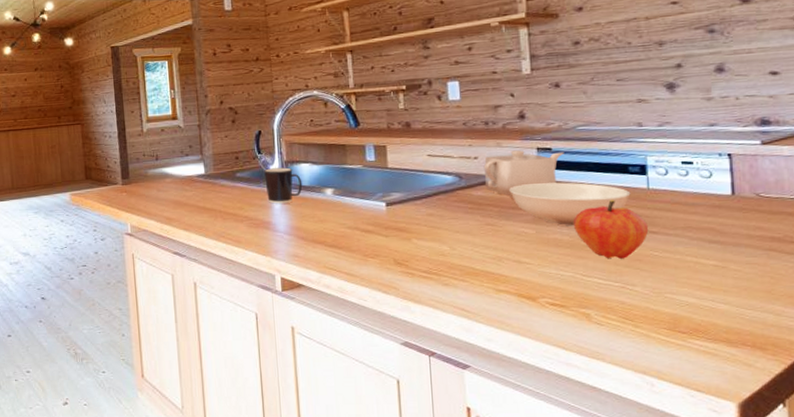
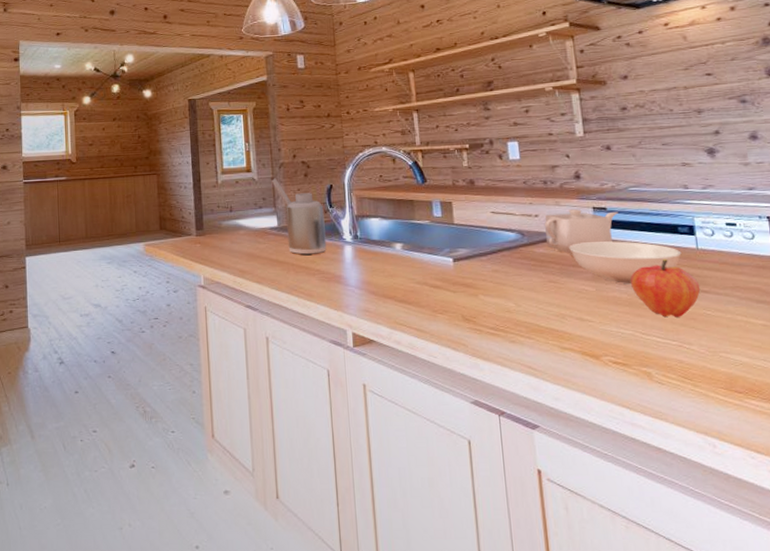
soap dispenser: none [197,125,255,202] -> present [271,178,327,255]
mug: present [263,167,303,204] -> none [334,221,373,258]

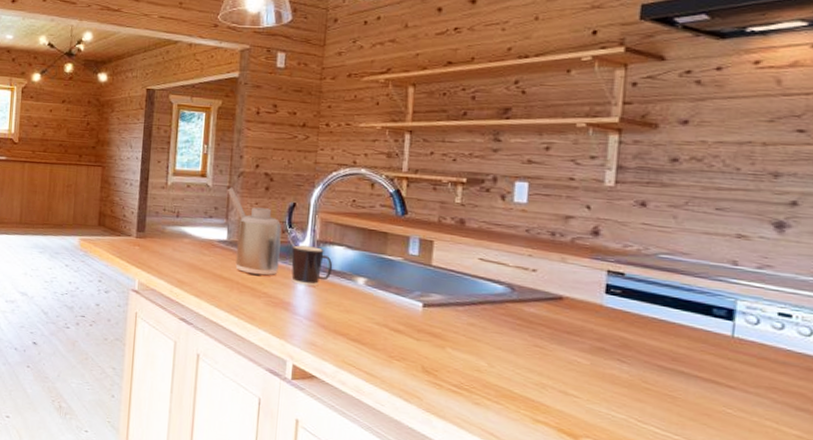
mug: none [334,221,373,258] -> present [291,245,333,286]
teapot: present [544,209,618,255] -> none [539,269,639,321]
bowl: present [569,241,682,285] -> none [567,308,711,364]
fruit: present [631,259,701,318] -> none [636,342,726,411]

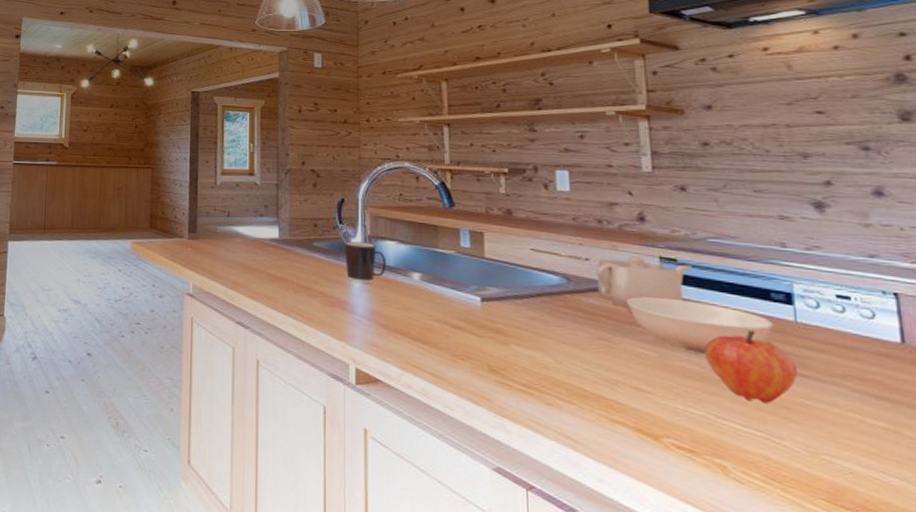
soap dispenser: present [227,187,282,276] -> none [275,185,332,275]
teapot: none [539,269,639,321] -> present [596,257,692,311]
bowl: none [567,308,711,364] -> present [626,297,775,355]
fruit: none [636,342,726,411] -> present [705,330,798,403]

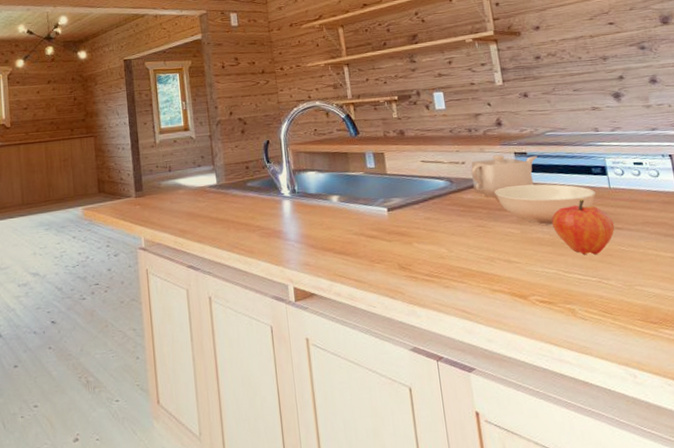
mug: present [343,241,387,283] -> none [272,176,310,213]

